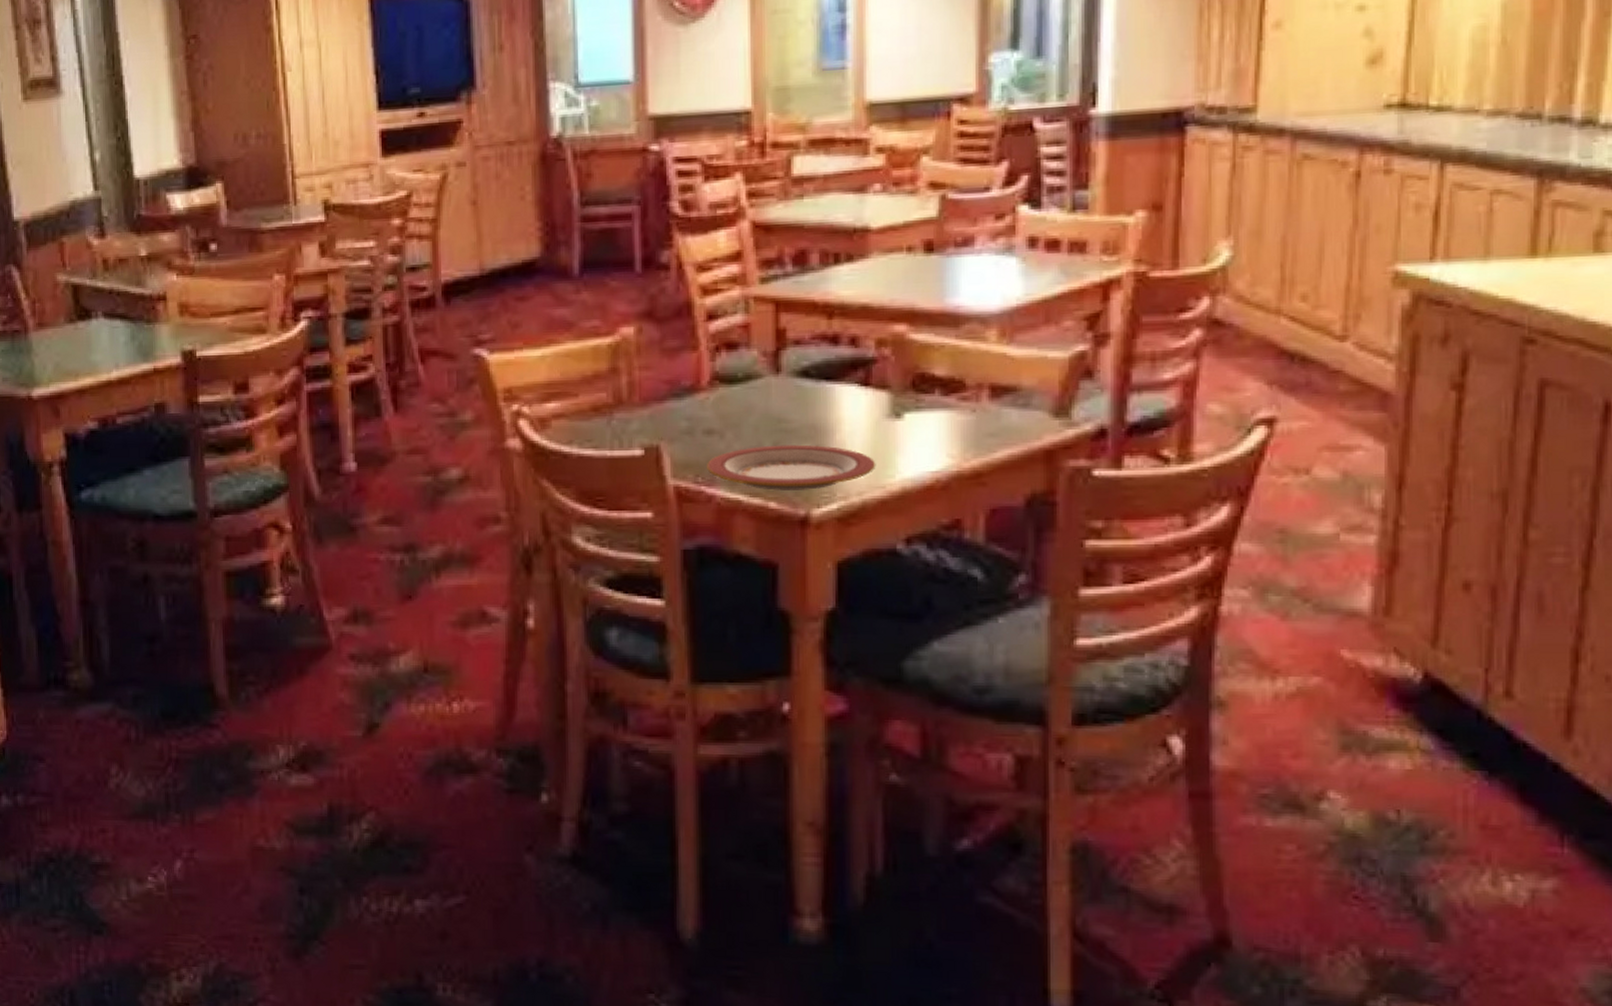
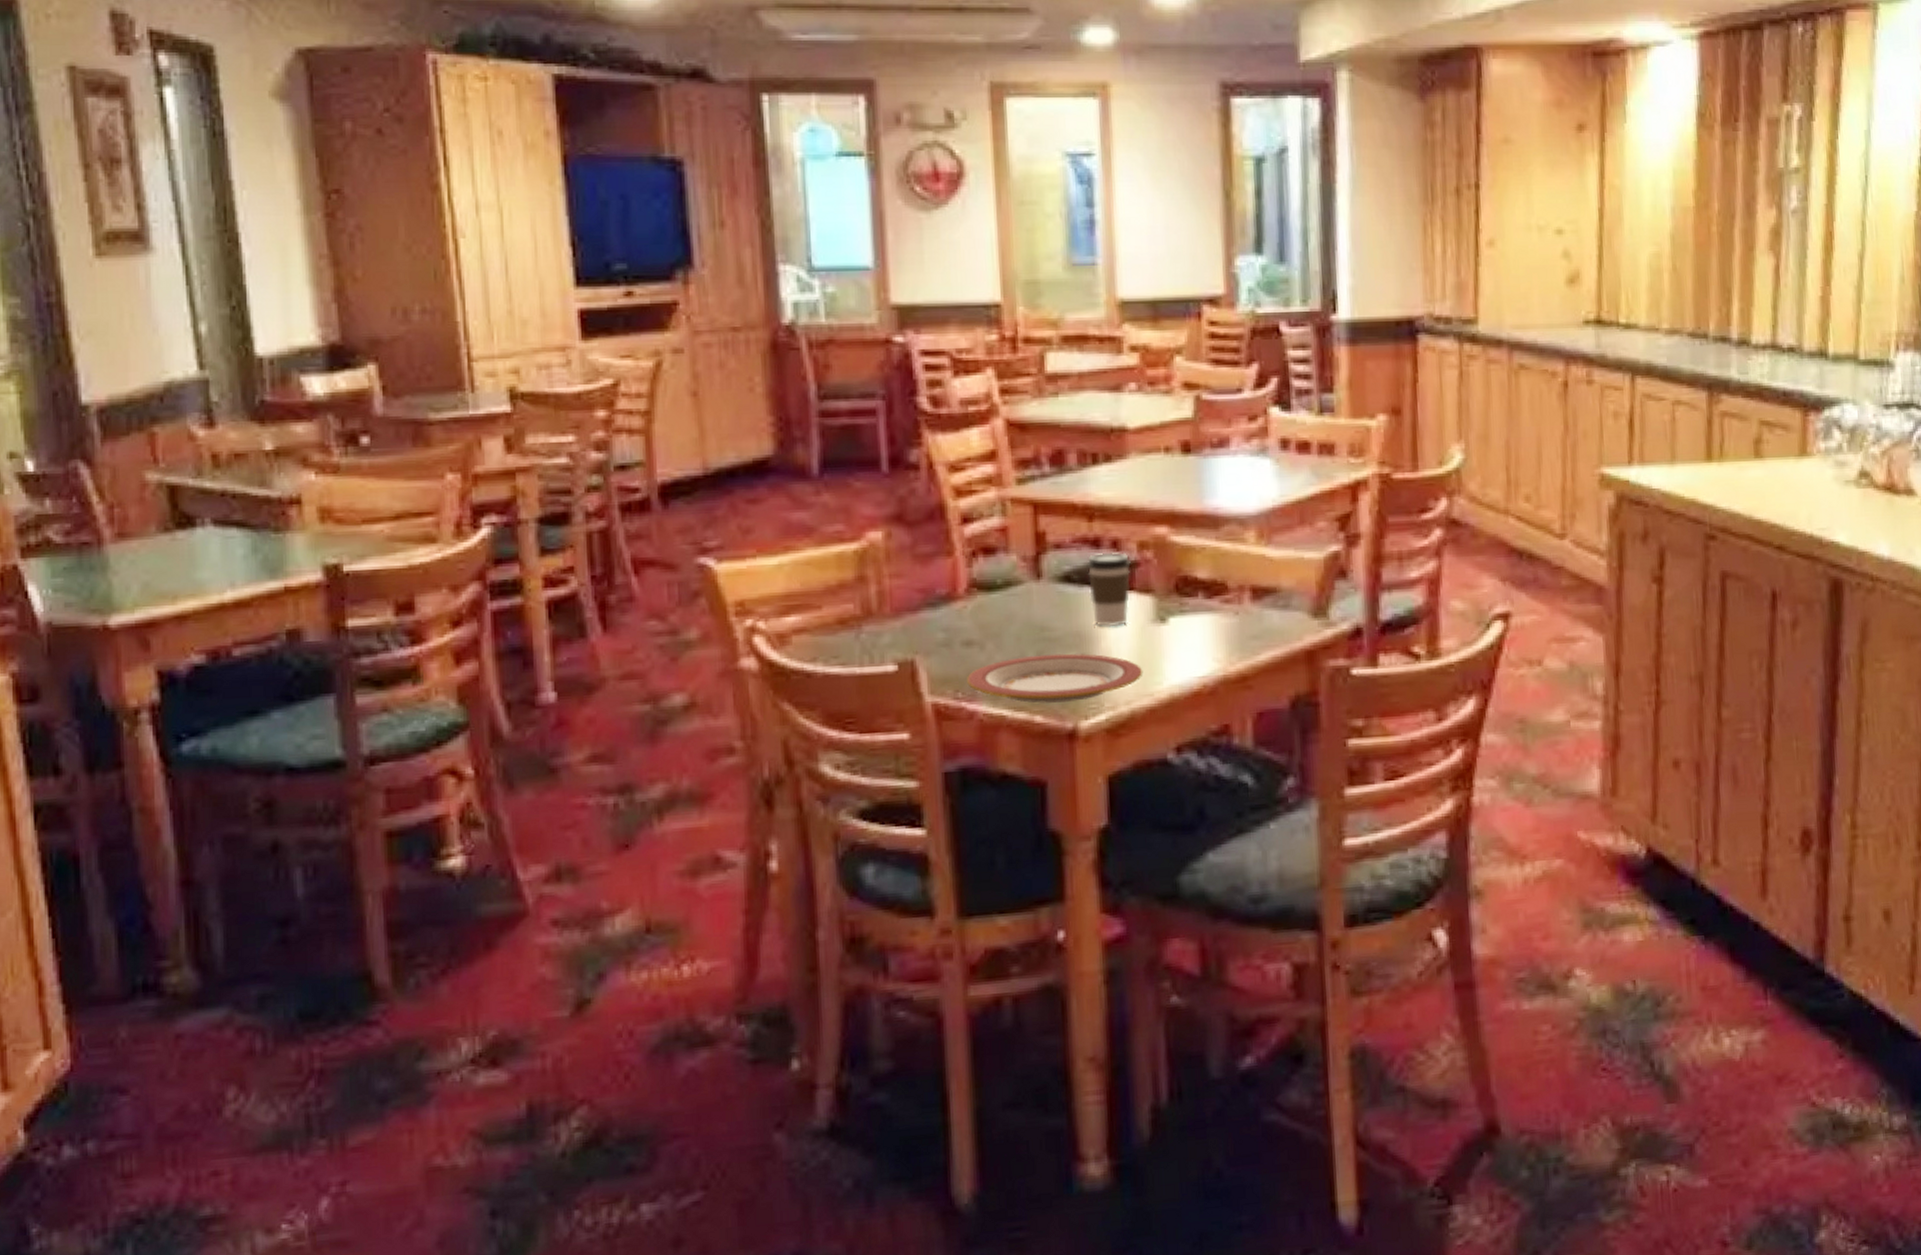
coffee cup: none [824,348,868,421] -> present [1086,551,1131,628]

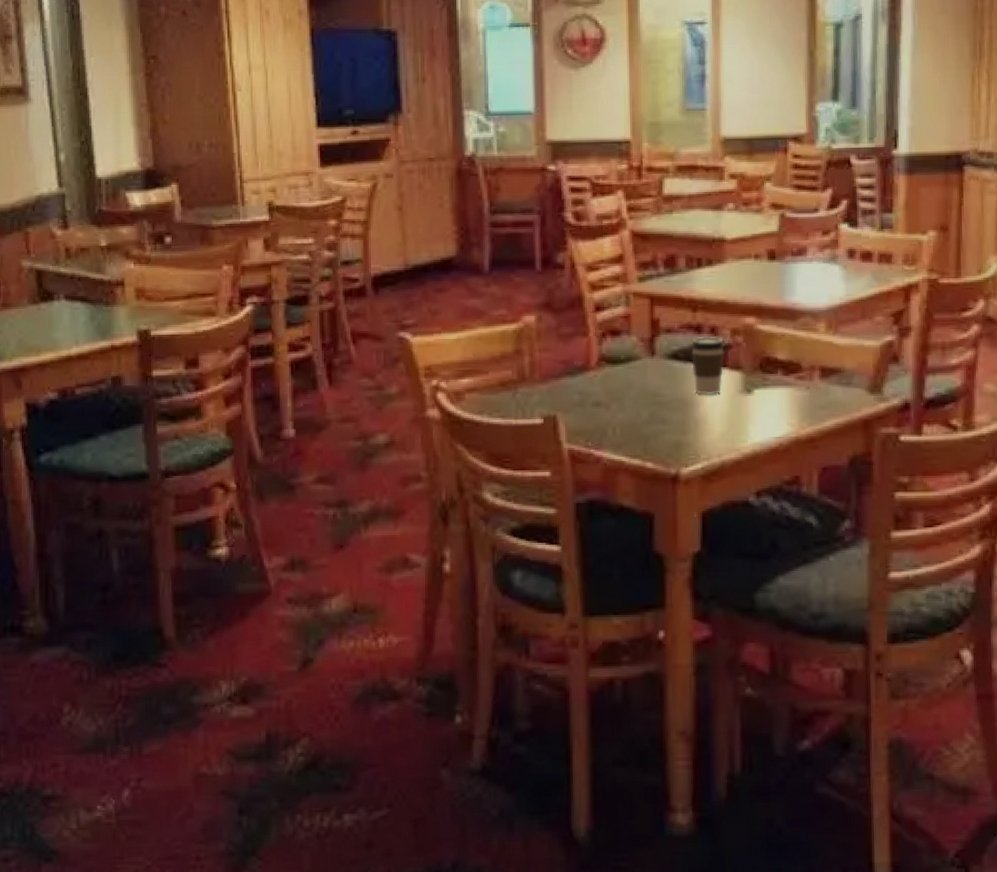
plate: present [967,653,1143,704] -> none [595,415,732,453]

